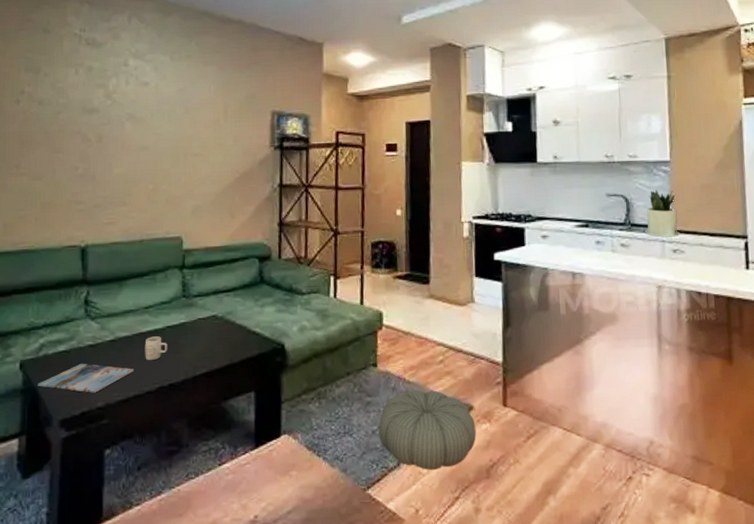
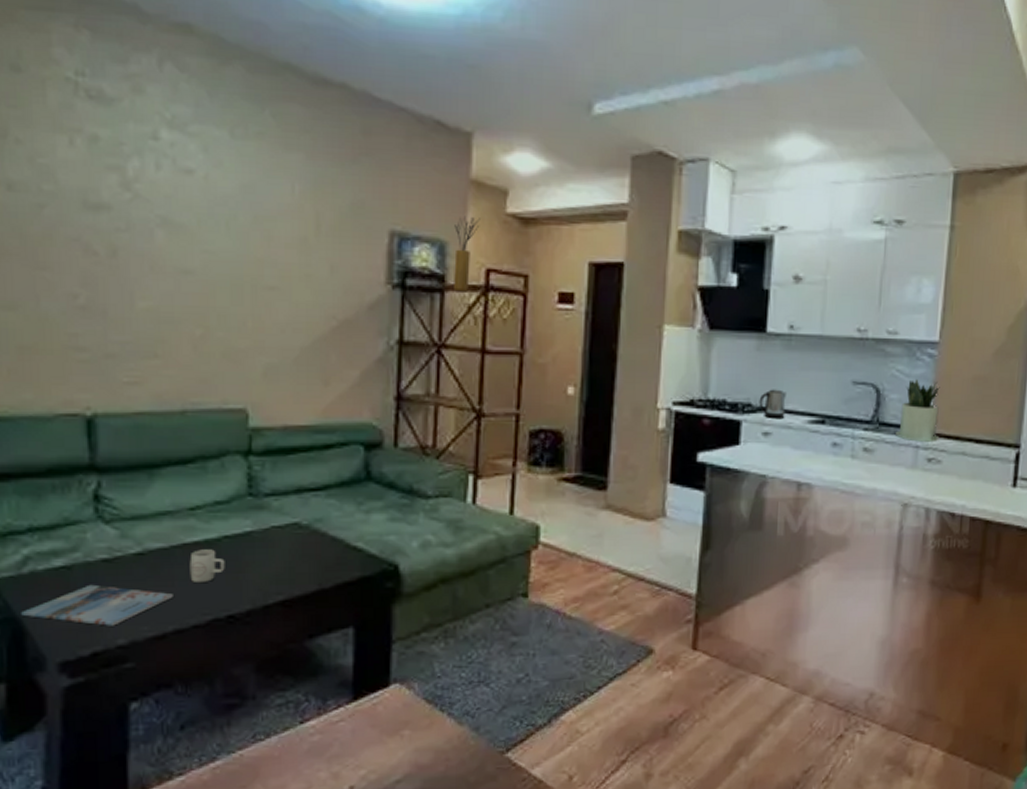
vase: none [314,97,331,149] -> present [454,216,480,292]
pouf: present [379,390,476,470] -> none [526,629,655,728]
kettle: none [536,203,558,226] -> present [759,389,786,420]

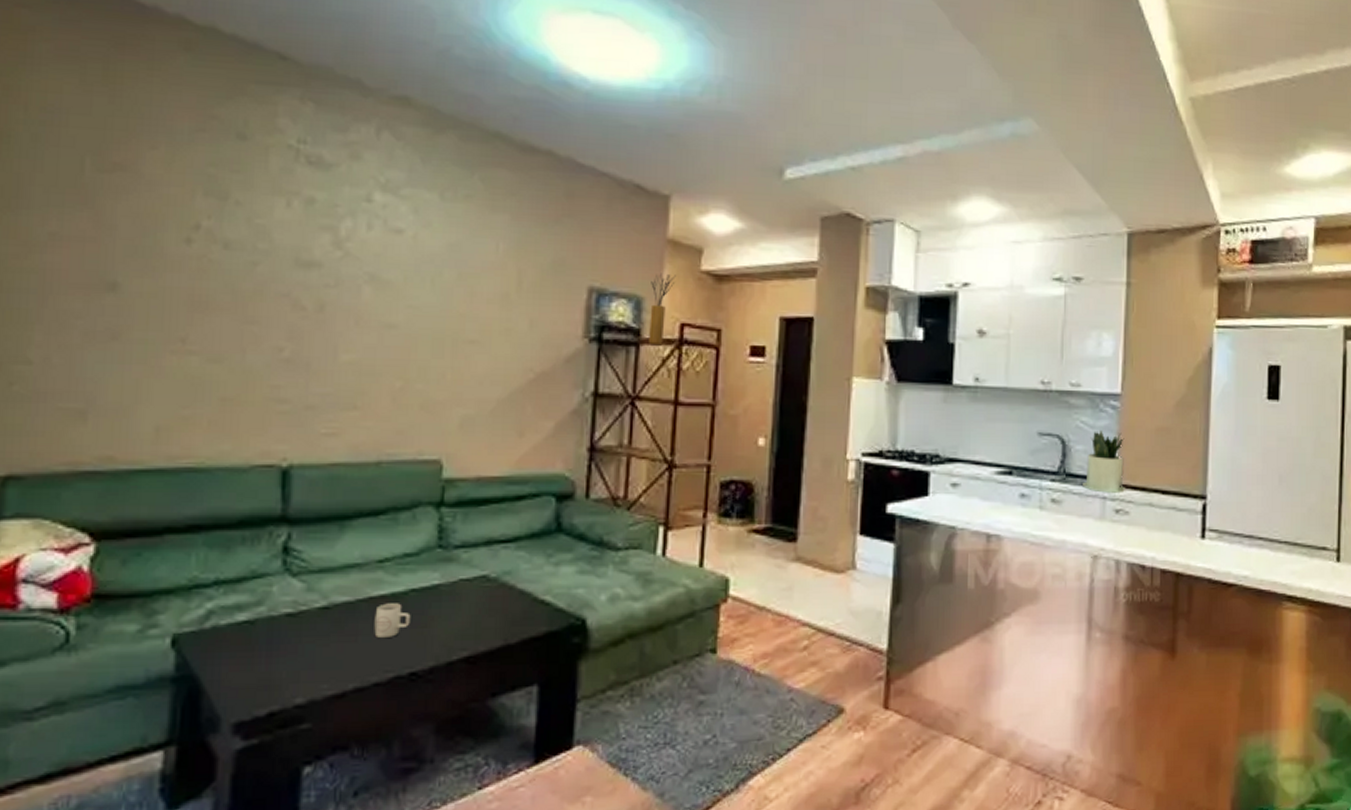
magazine: present [21,584,173,626] -> none [199,640,356,684]
kettle: present [759,389,786,420] -> none [947,440,973,471]

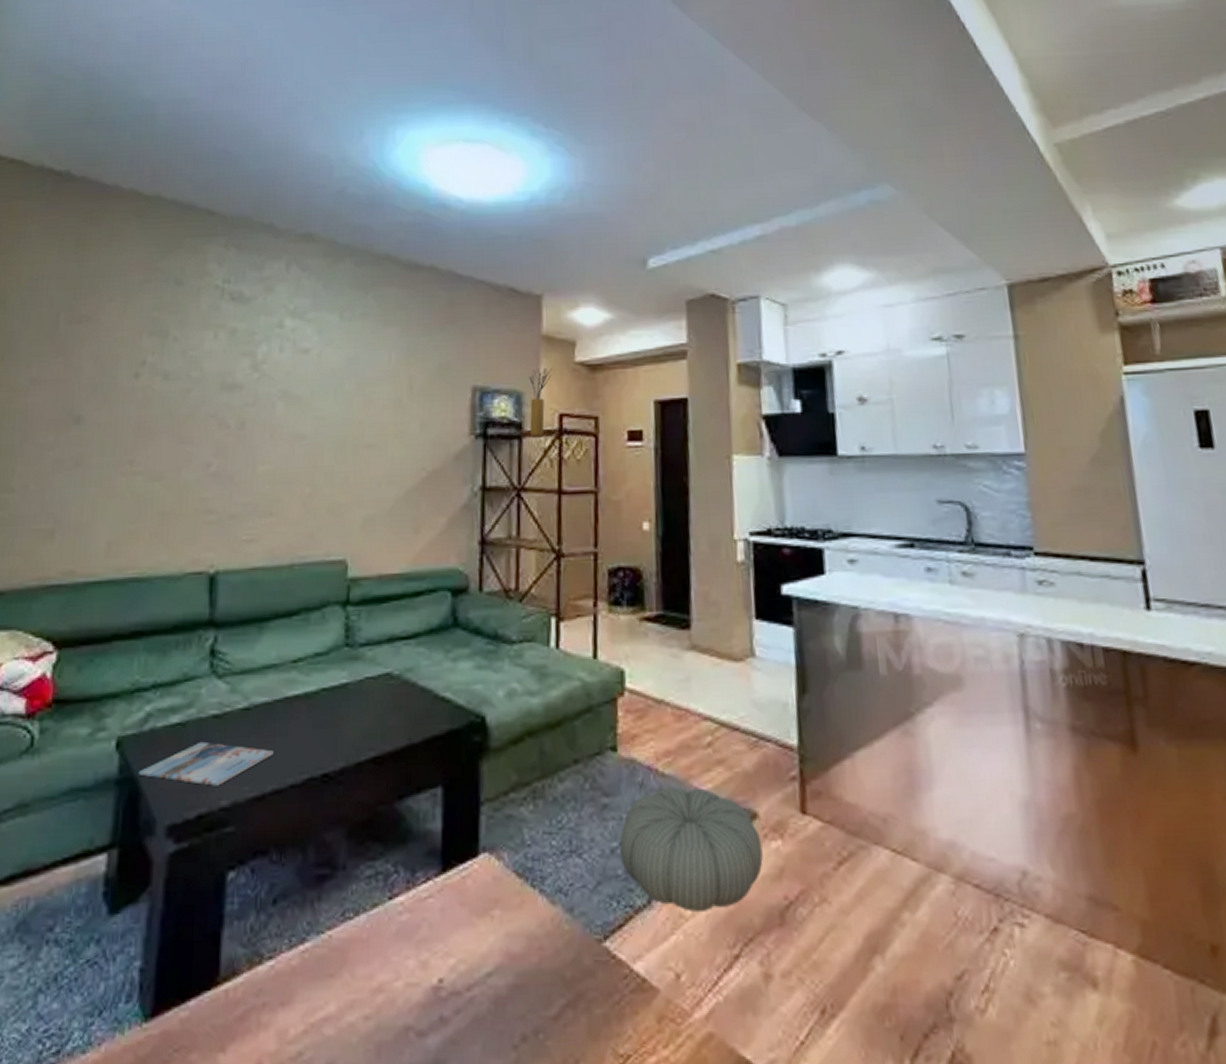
magazine: none [199,640,356,684] -> present [139,741,274,786]
mug: present [374,603,411,638] -> none [289,703,322,738]
pouf: none [713,686,846,794] -> present [620,788,763,911]
planter: present [1083,431,1126,493] -> none [995,494,1047,563]

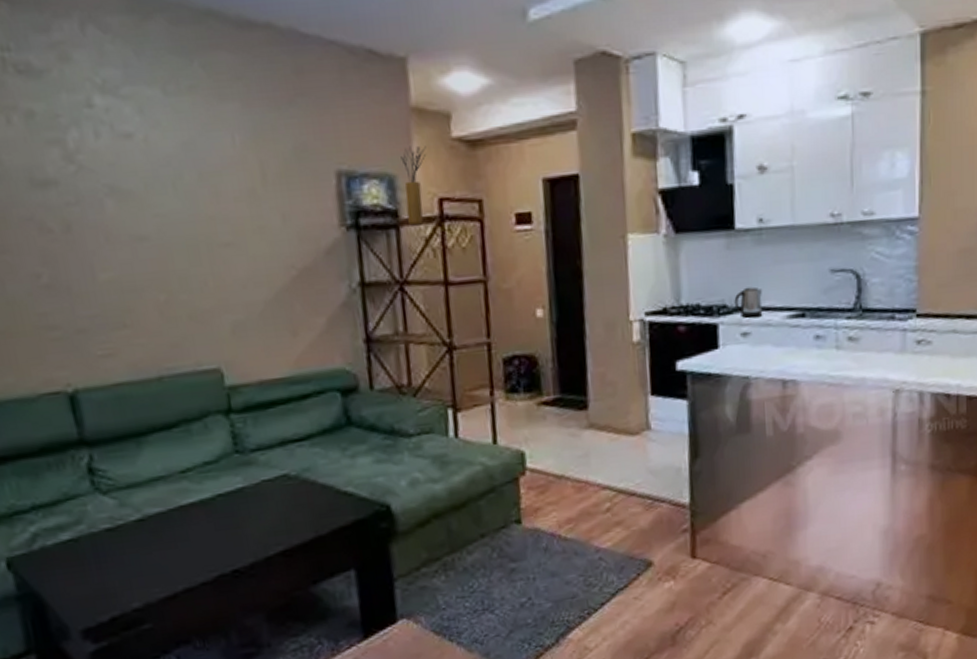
magazine: present [139,741,274,786] -> none [38,553,178,592]
pouf: present [620,788,763,911] -> none [528,546,657,644]
kettle: none [839,513,870,546] -> present [734,286,763,319]

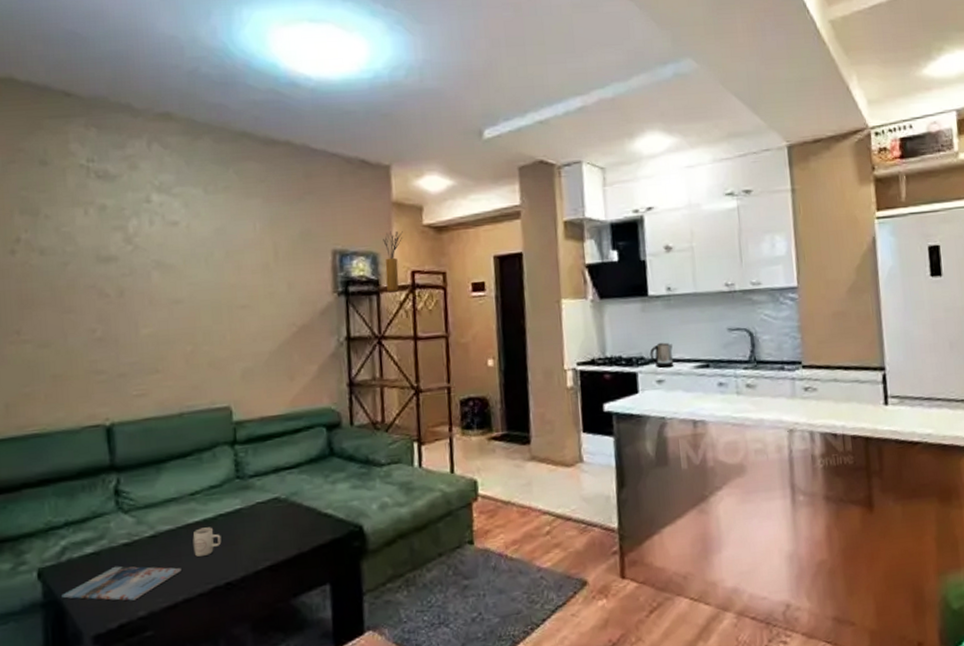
magazine: none [38,553,178,592] -> present [61,566,181,601]
mug: none [188,508,224,542] -> present [192,527,222,557]

